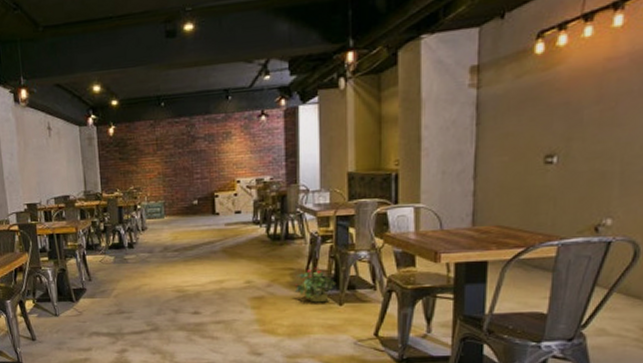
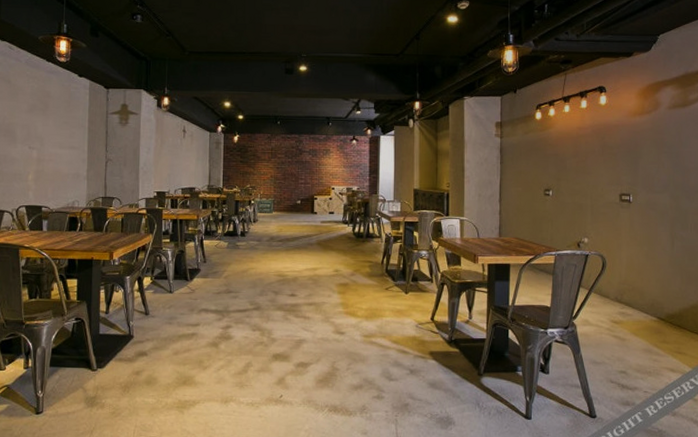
potted plant: present [294,267,336,303] -> none [372,261,404,291]

